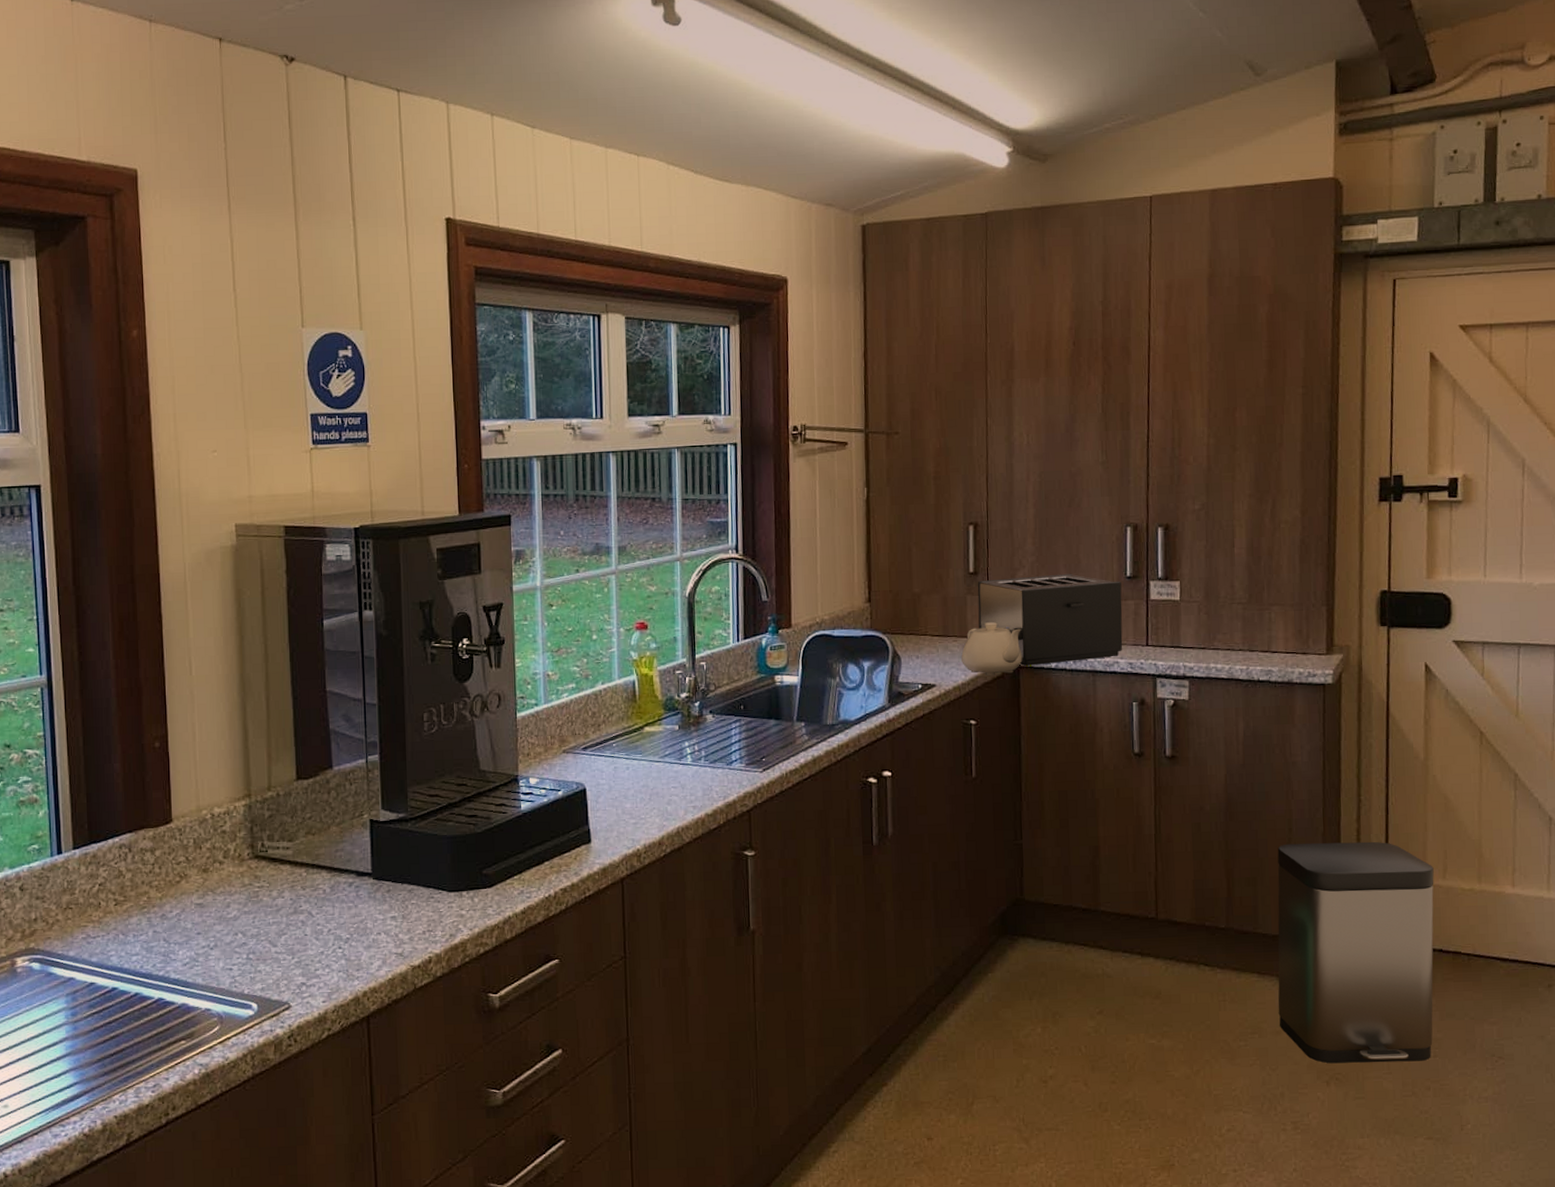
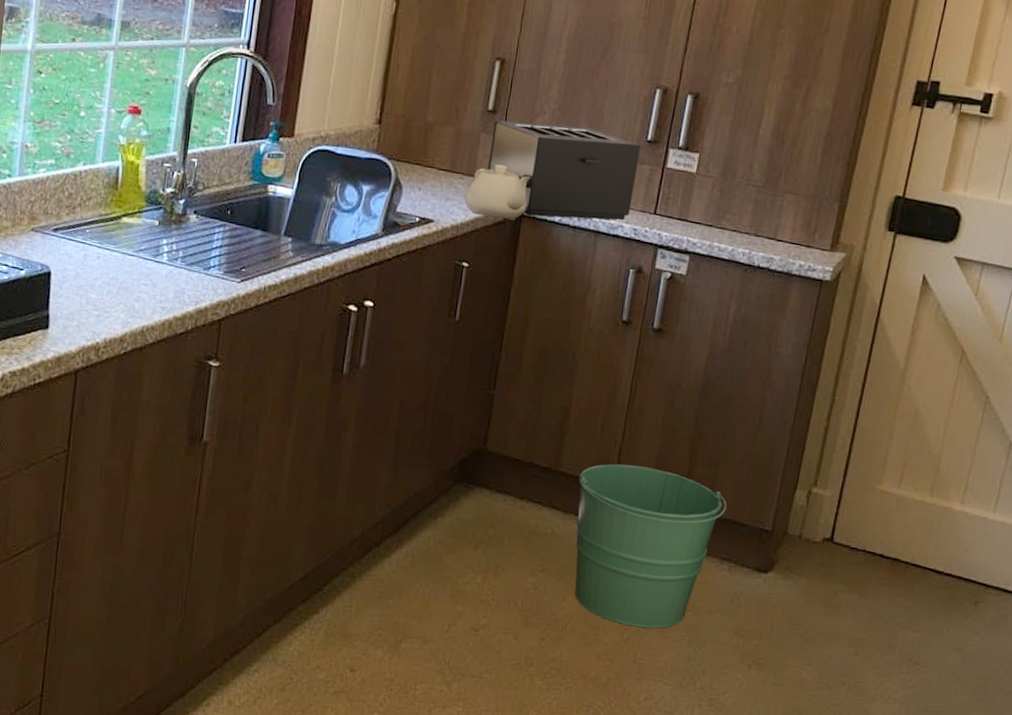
bucket: none [1119,894,1274,1057] -> present [574,463,728,629]
pedal bin: present [1277,841,1434,1064] -> none [714,432,891,657]

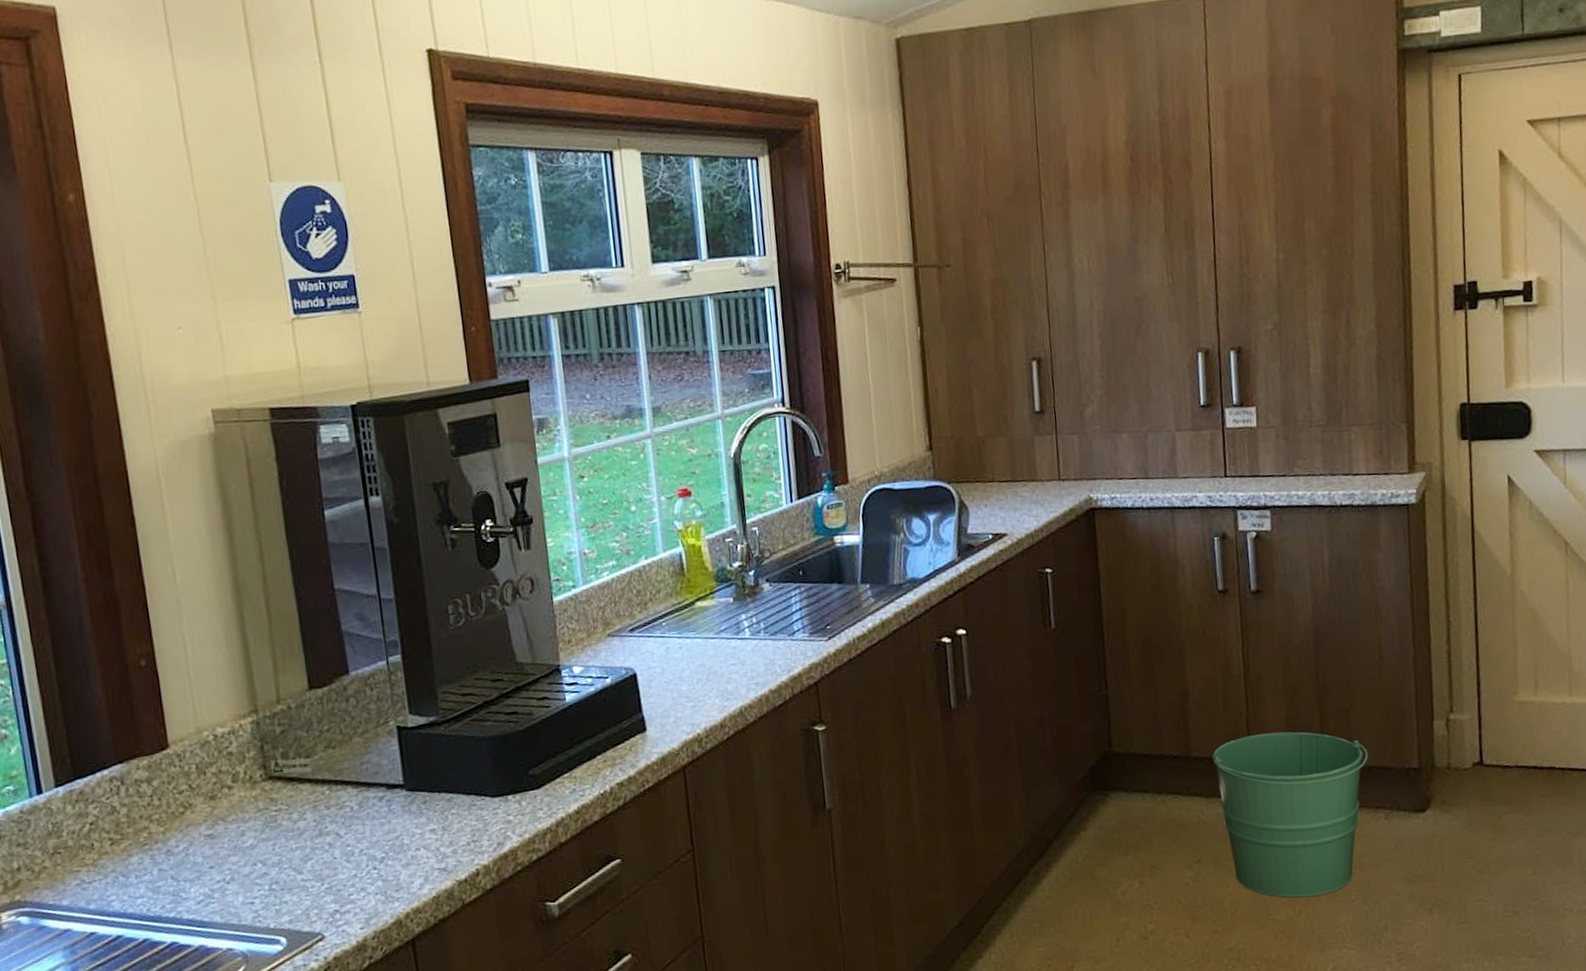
teapot: present [464,163,531,221] -> none [1032,462,1097,521]
toaster: present [488,120,641,221] -> none [1044,405,1201,507]

